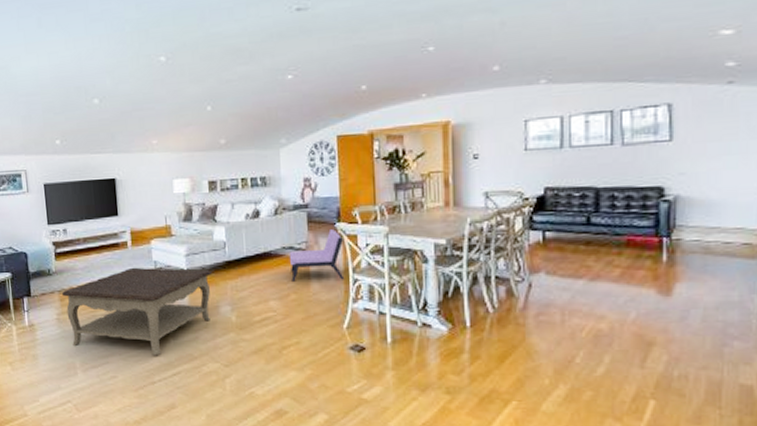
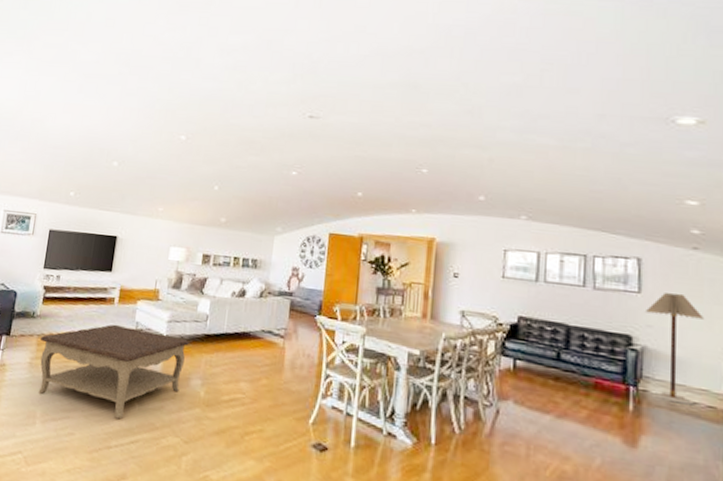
armchair: present [289,229,345,281] -> none [265,321,321,373]
floor lamp: none [678,135,741,246] -> present [646,293,705,406]

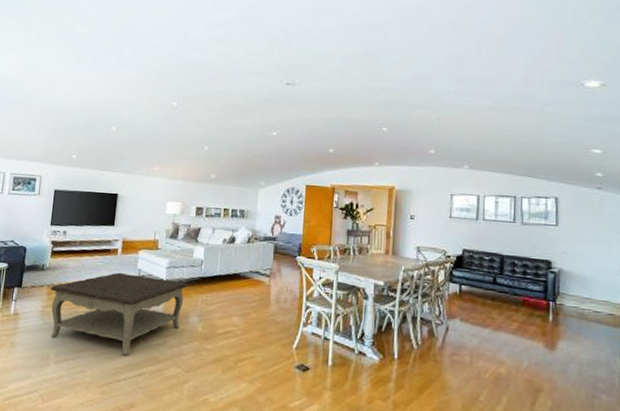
floor lamp: present [646,293,705,406] -> none [562,225,606,314]

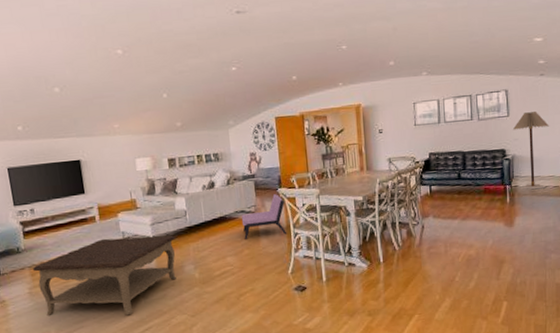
armchair: none [254,261,301,306] -> present [241,194,287,239]
floor lamp: none [562,225,606,314] -> present [513,112,550,190]

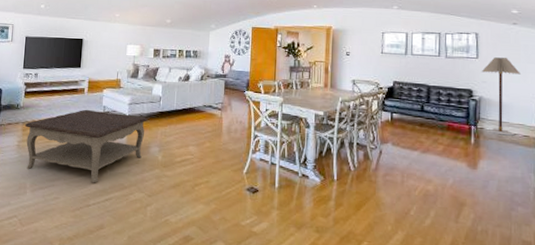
armchair: present [241,194,287,239] -> none [208,95,249,135]

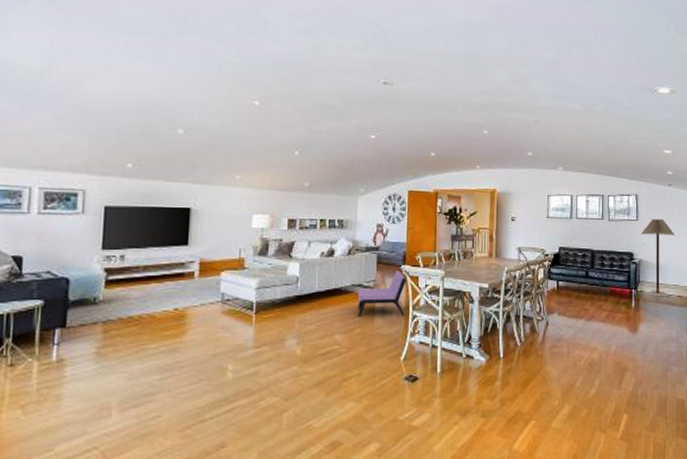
coffee table: present [25,109,147,183] -> none [107,298,281,392]
armchair: none [208,95,249,135] -> present [357,271,406,316]

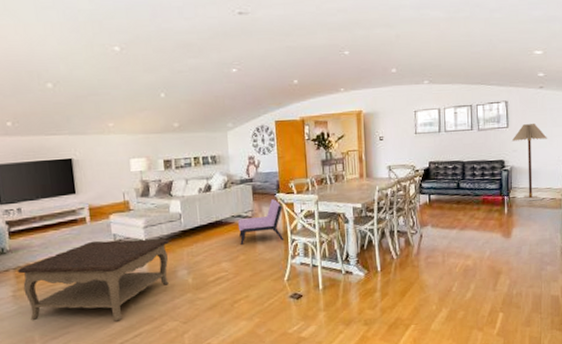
coffee table: none [107,298,281,392] -> present [18,238,169,322]

